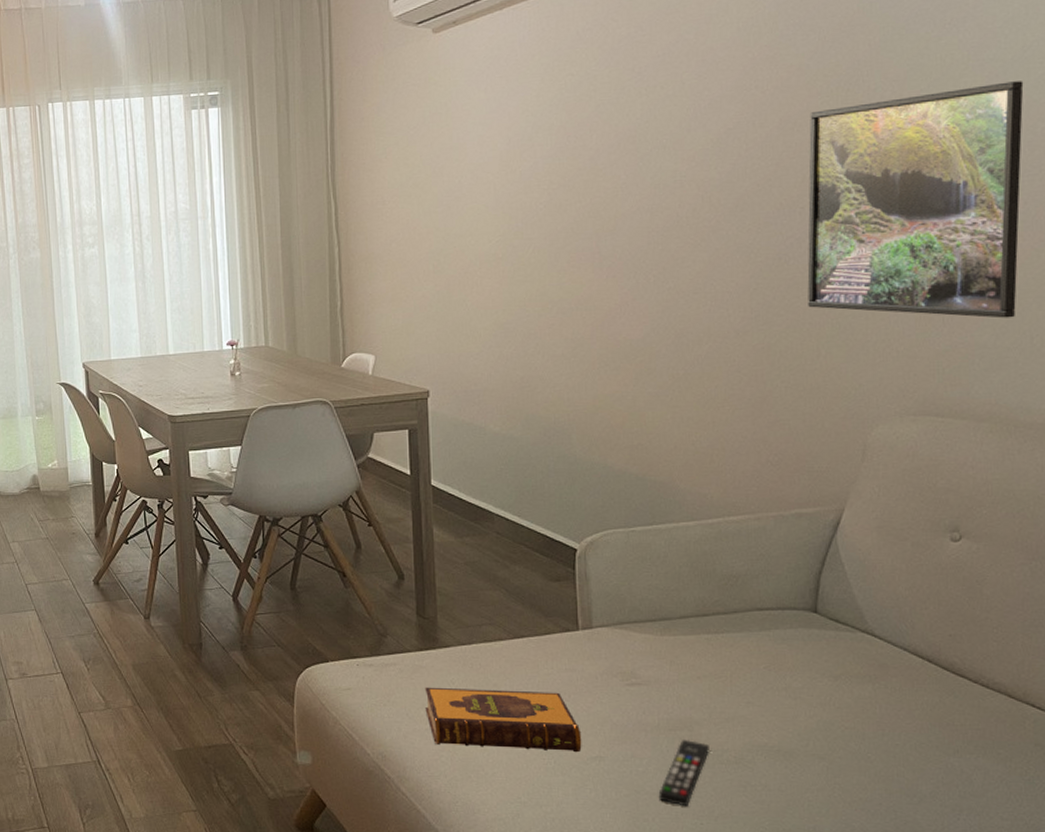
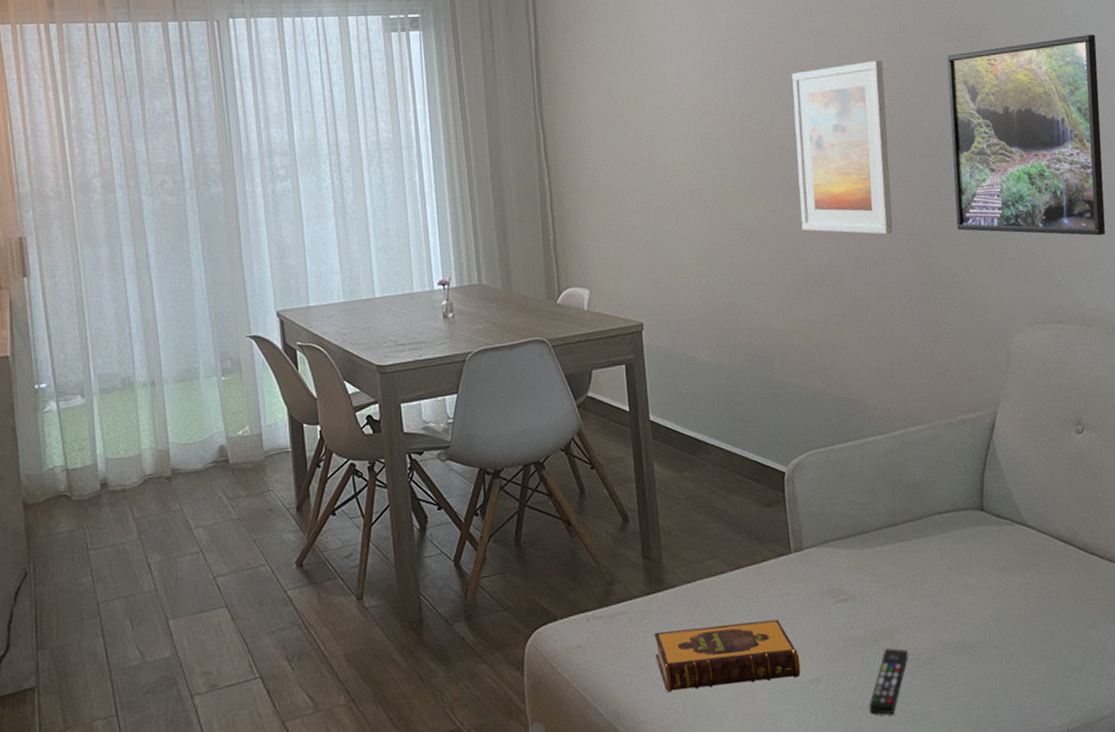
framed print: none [611,120,726,311] -> present [792,60,893,235]

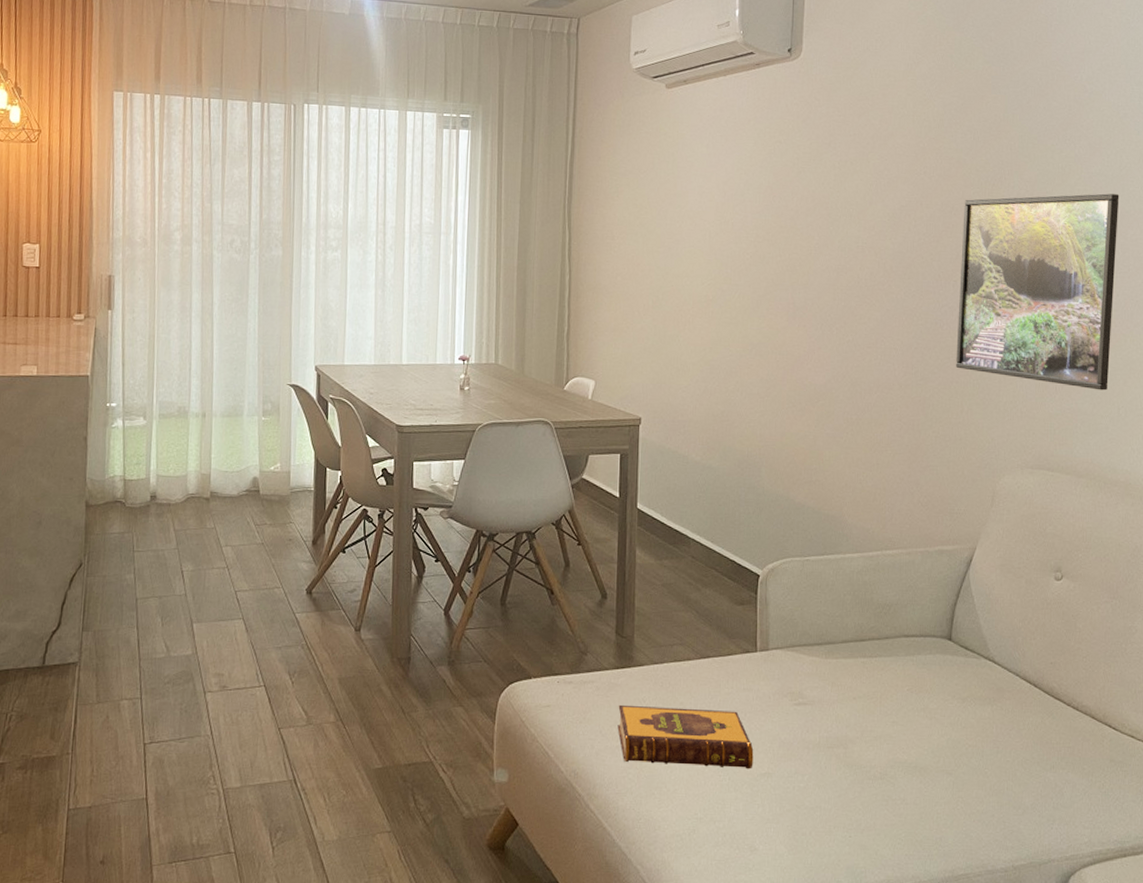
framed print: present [792,60,893,235] -> none [802,197,899,364]
remote control: present [869,648,909,715] -> none [815,756,861,820]

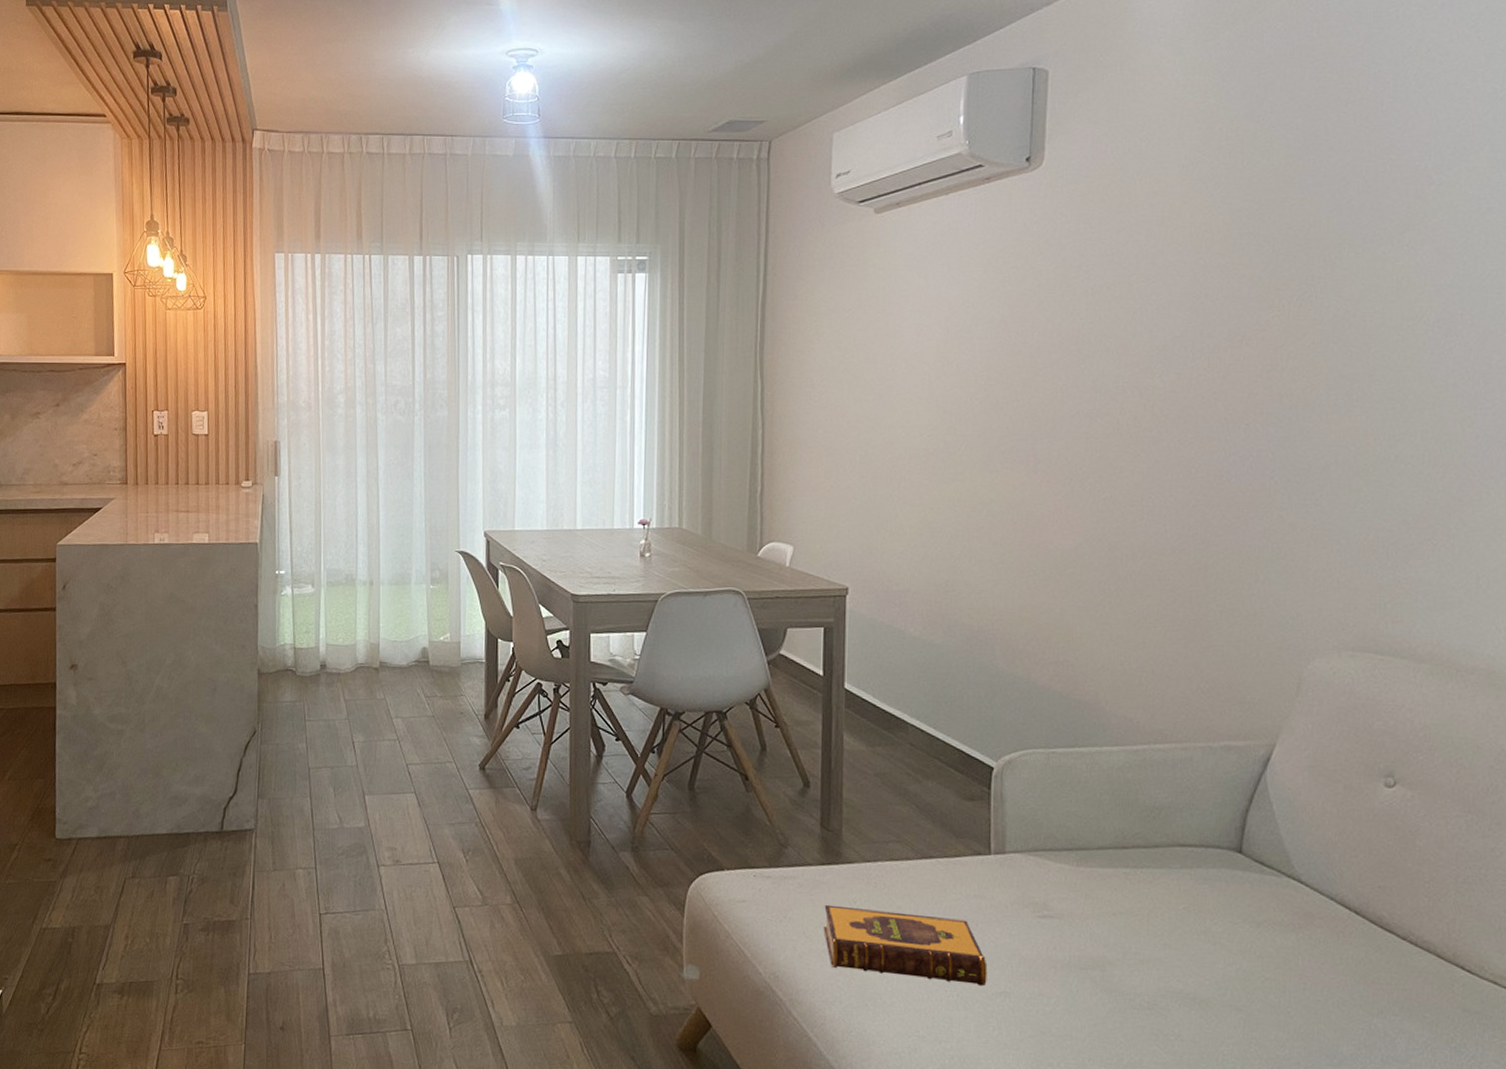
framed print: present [956,193,1119,391] -> none [1248,310,1481,556]

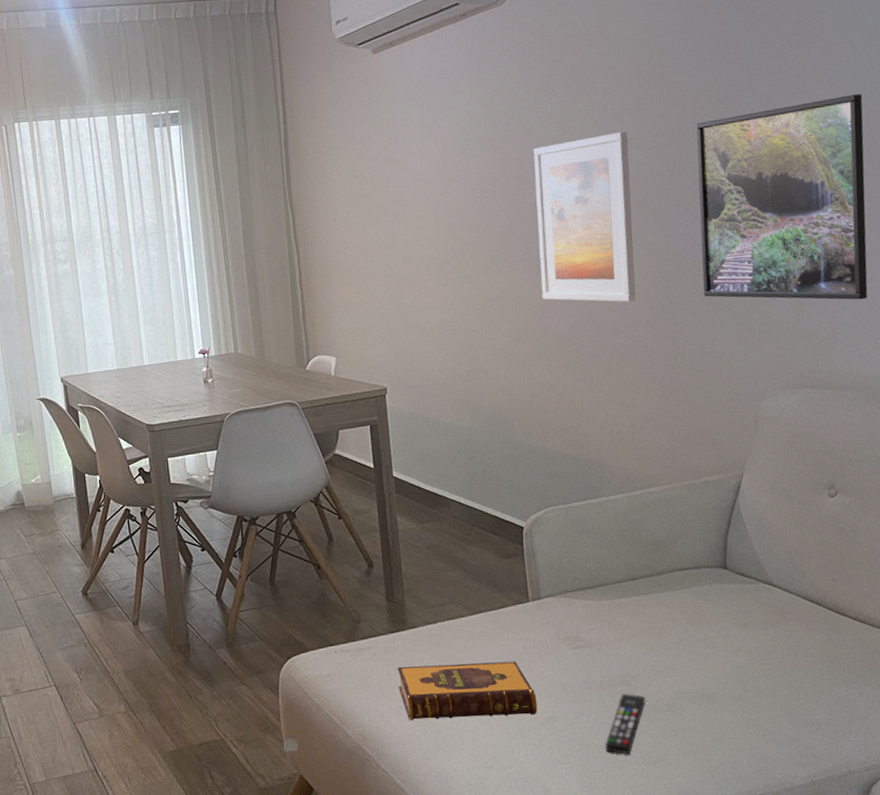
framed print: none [1046,326,1172,525] -> present [533,131,636,303]
remote control: none [1065,979,1123,1053] -> present [605,693,647,755]
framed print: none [1248,310,1481,556] -> present [696,94,868,300]

